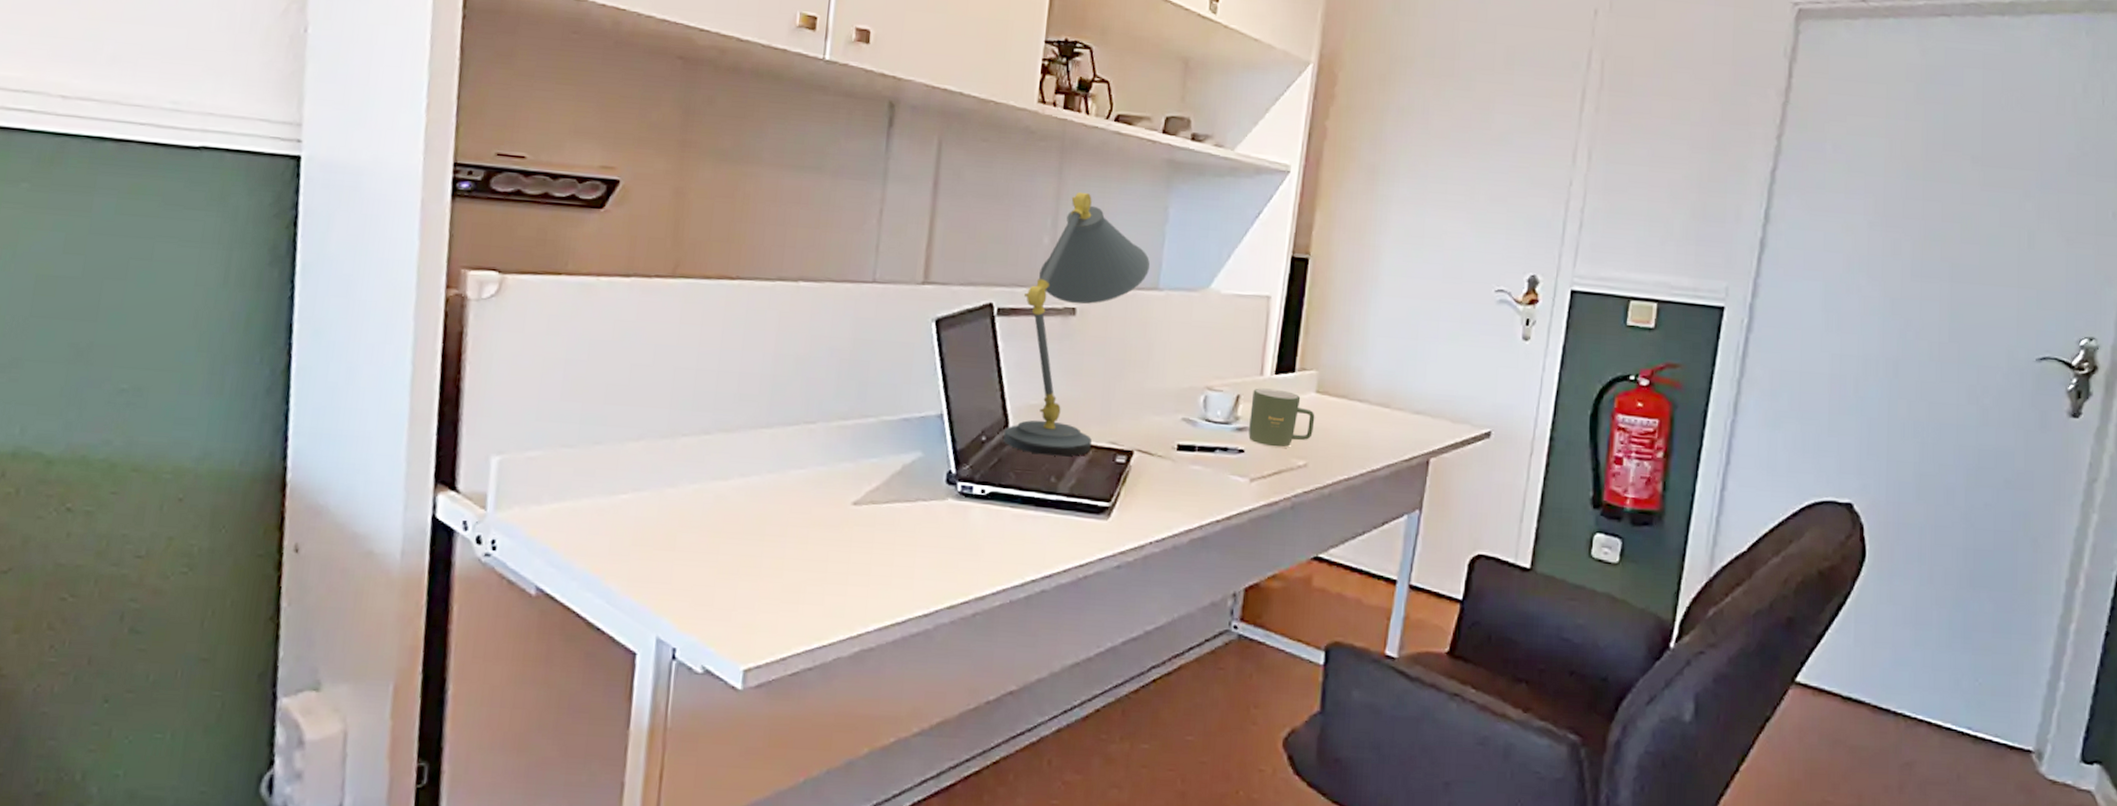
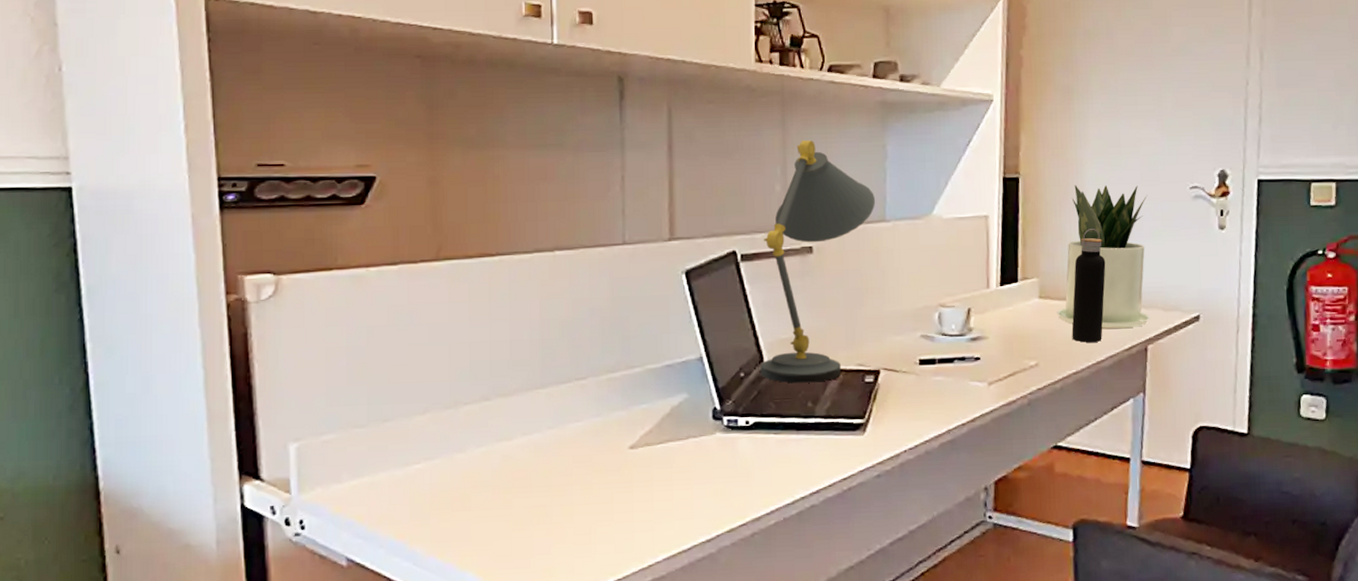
mug: present [1248,388,1315,449] -> none [981,299,1041,353]
planter: none [1334,273,1448,437] -> present [1057,185,1150,329]
water bottle: none [1347,323,1394,448] -> present [1071,229,1106,342]

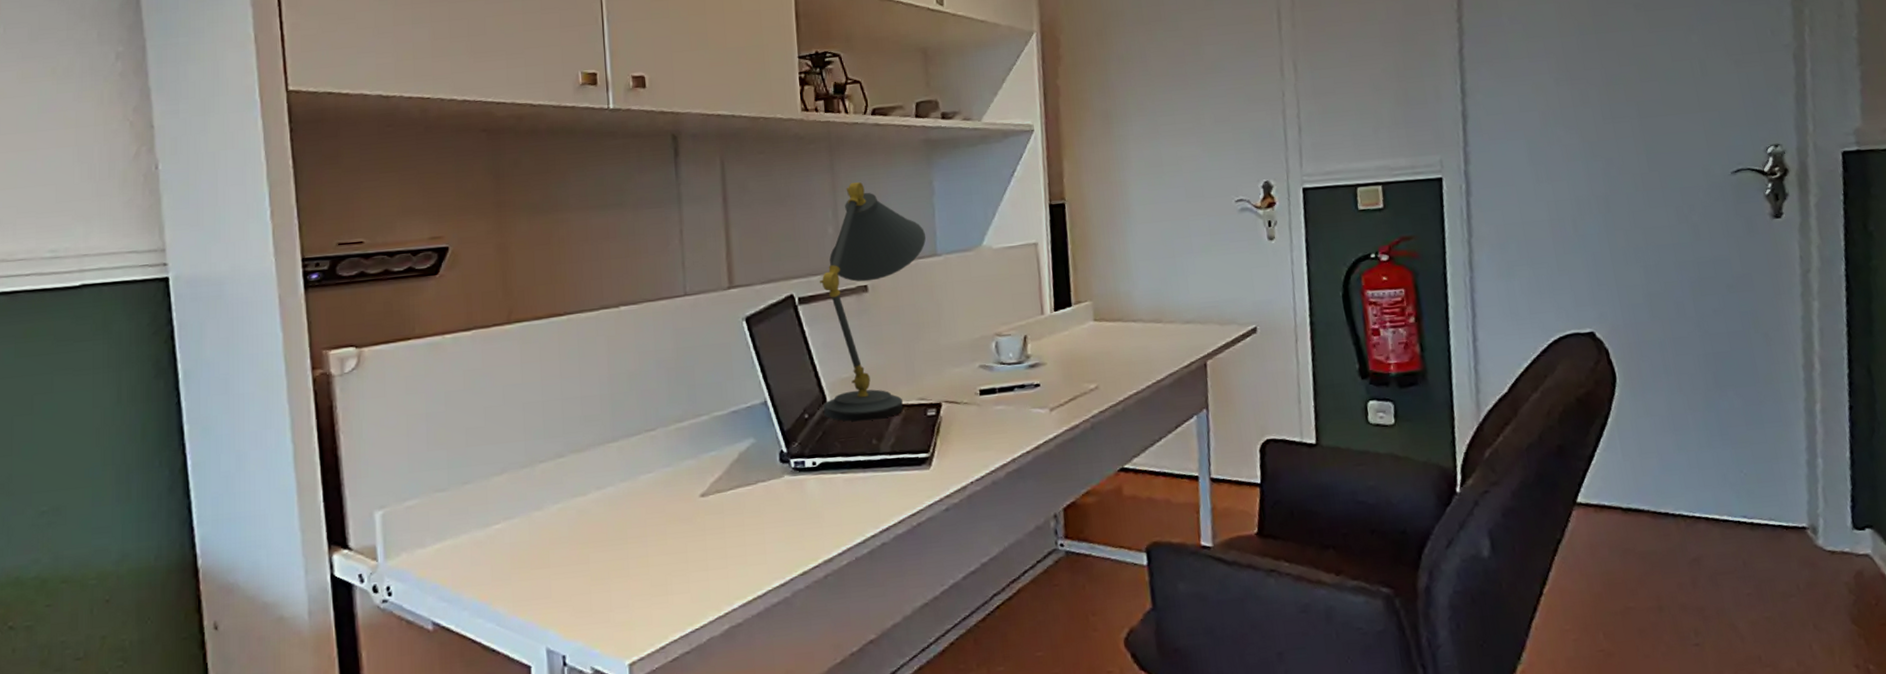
planter: present [1057,185,1150,329] -> none [1112,203,1207,347]
water bottle: present [1071,229,1106,342] -> none [1126,248,1161,362]

